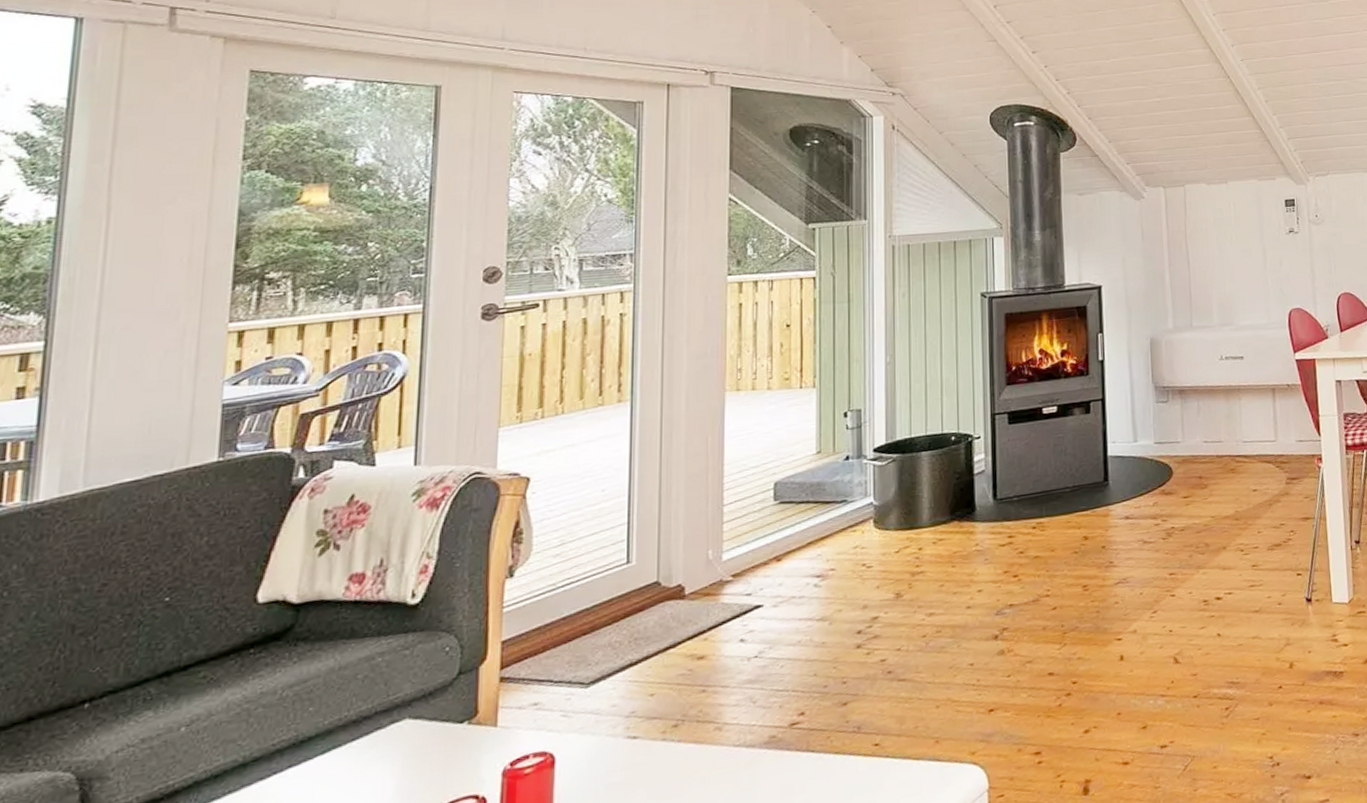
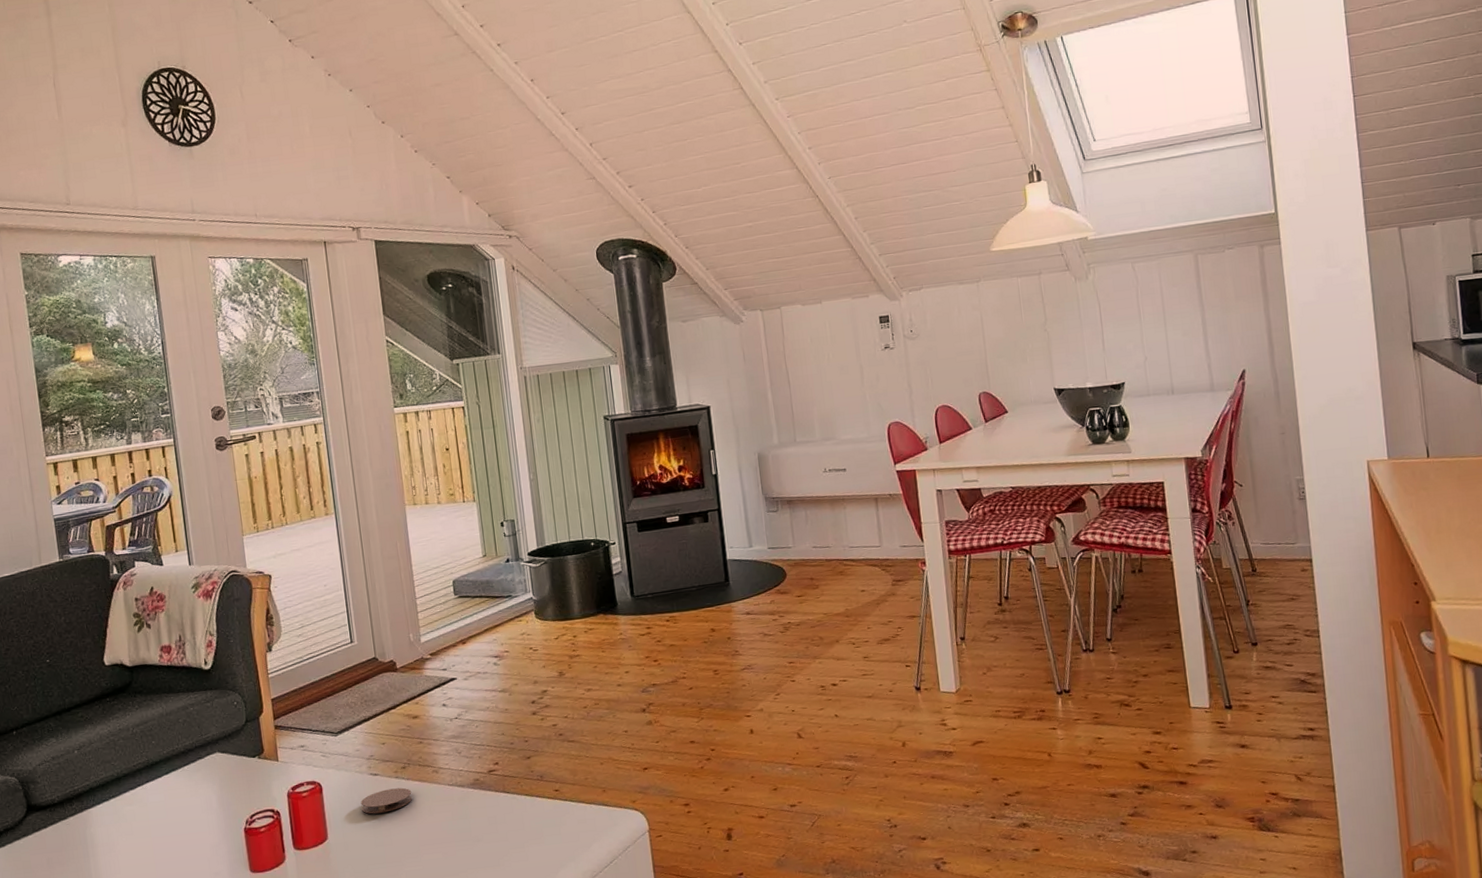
coaster: none [607,753,682,793] -> present [360,787,413,814]

